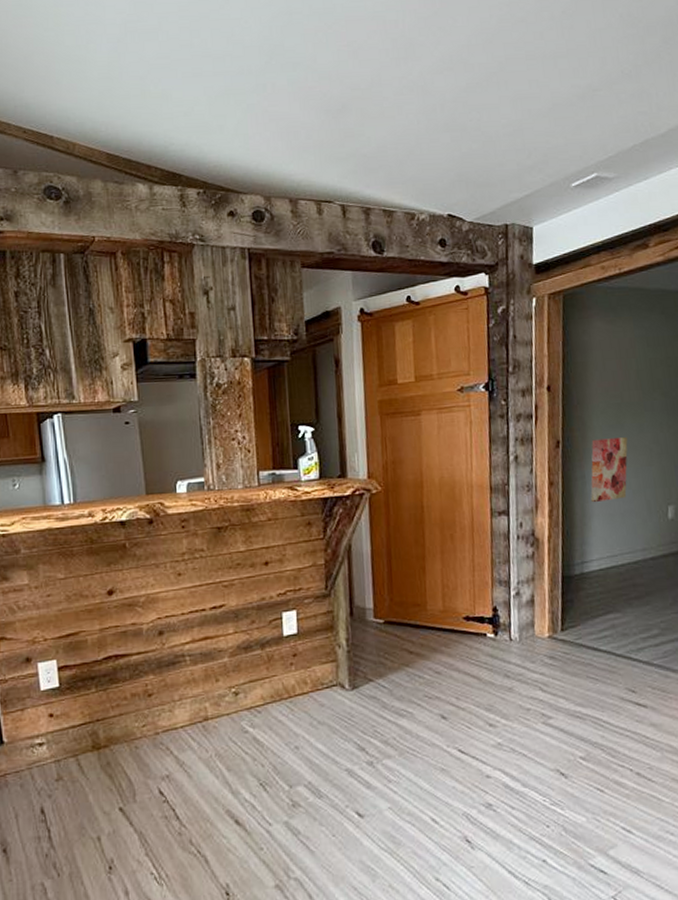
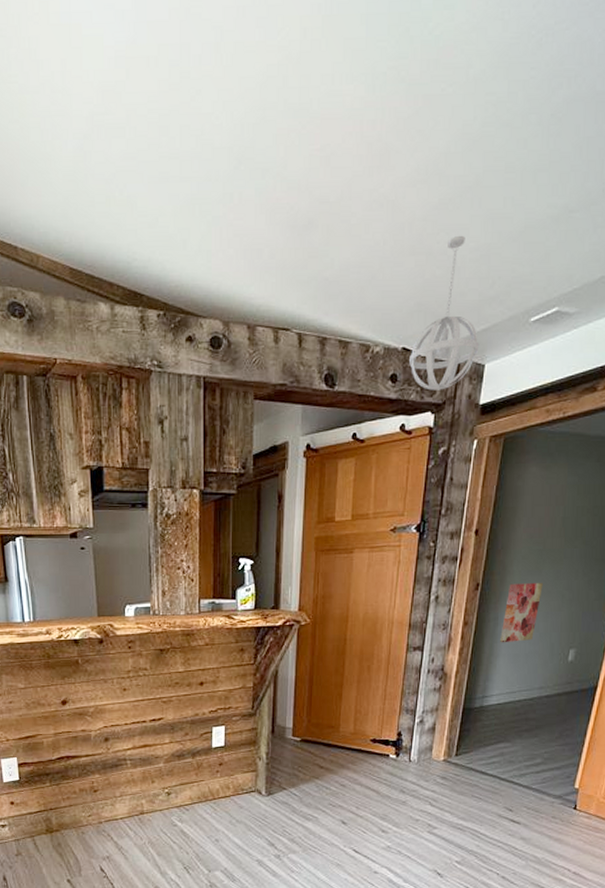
pendant light: none [456,113,525,253] -> present [409,235,479,391]

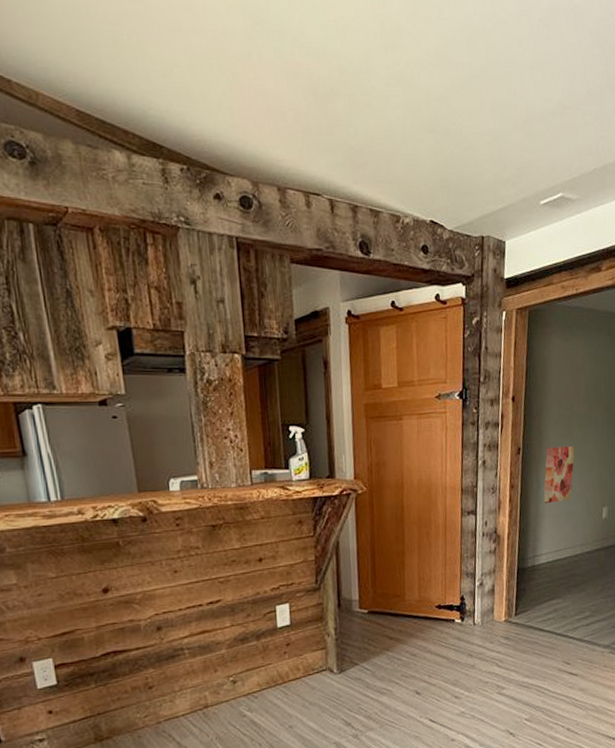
pendant light: present [409,235,479,391] -> none [438,118,499,263]

